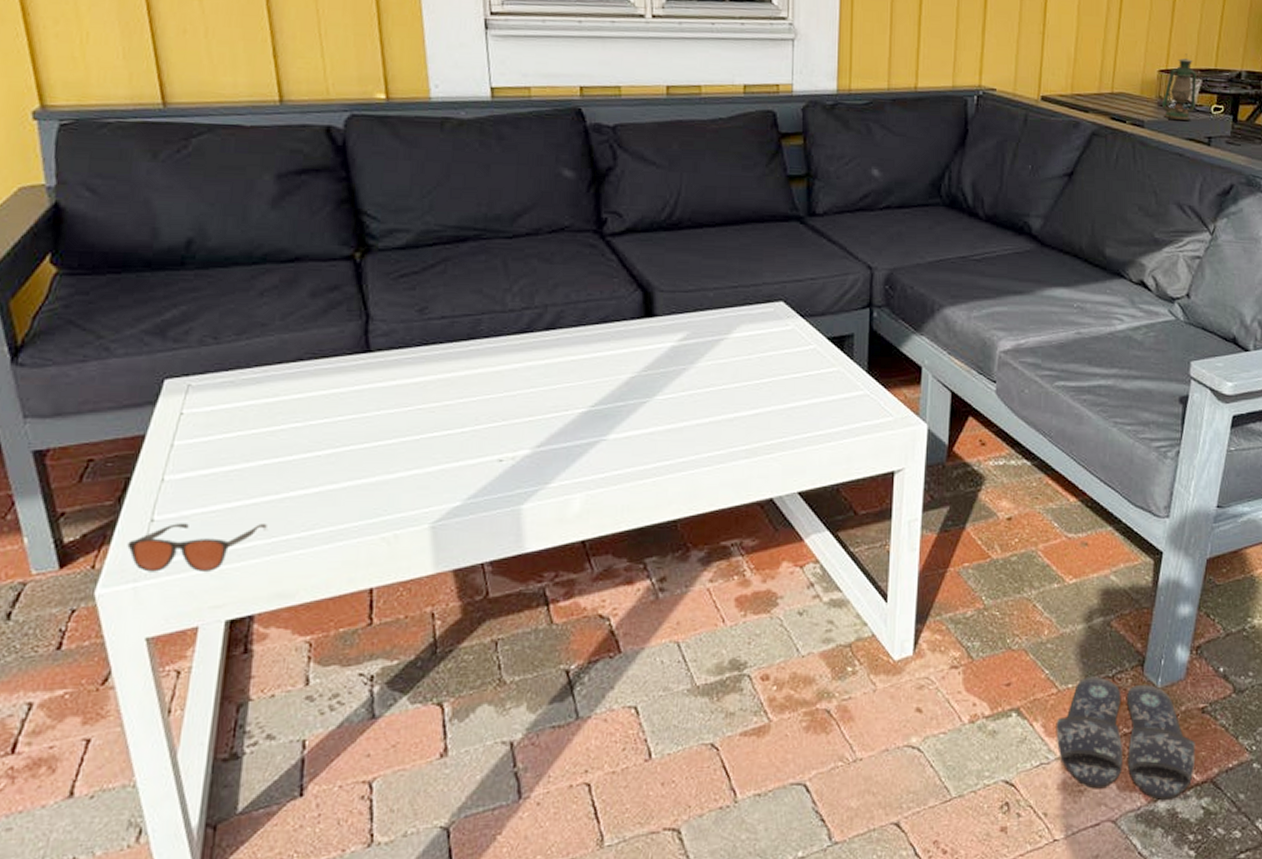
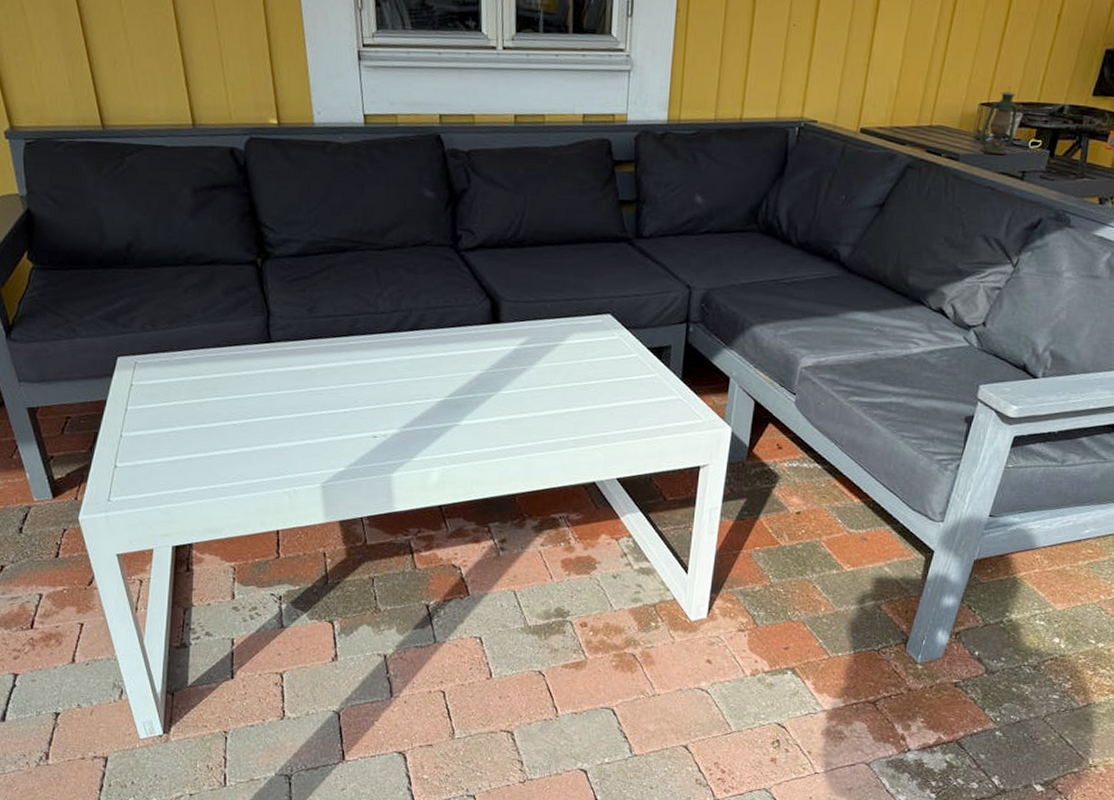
sunglasses: present [127,523,267,573] -> none [99,470,199,509]
slippers: present [1056,676,1196,800] -> none [824,648,946,752]

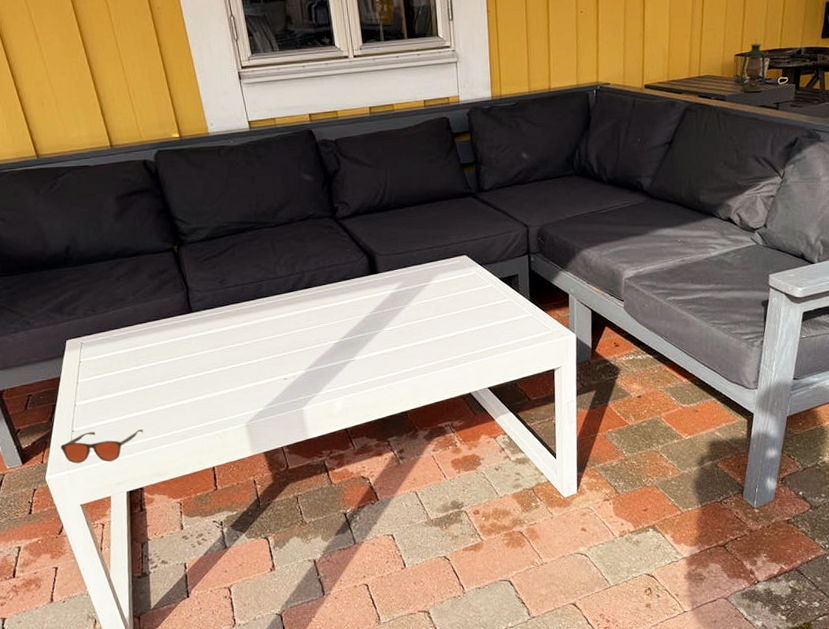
sunglasses: none [99,470,199,509] -> present [60,428,144,464]

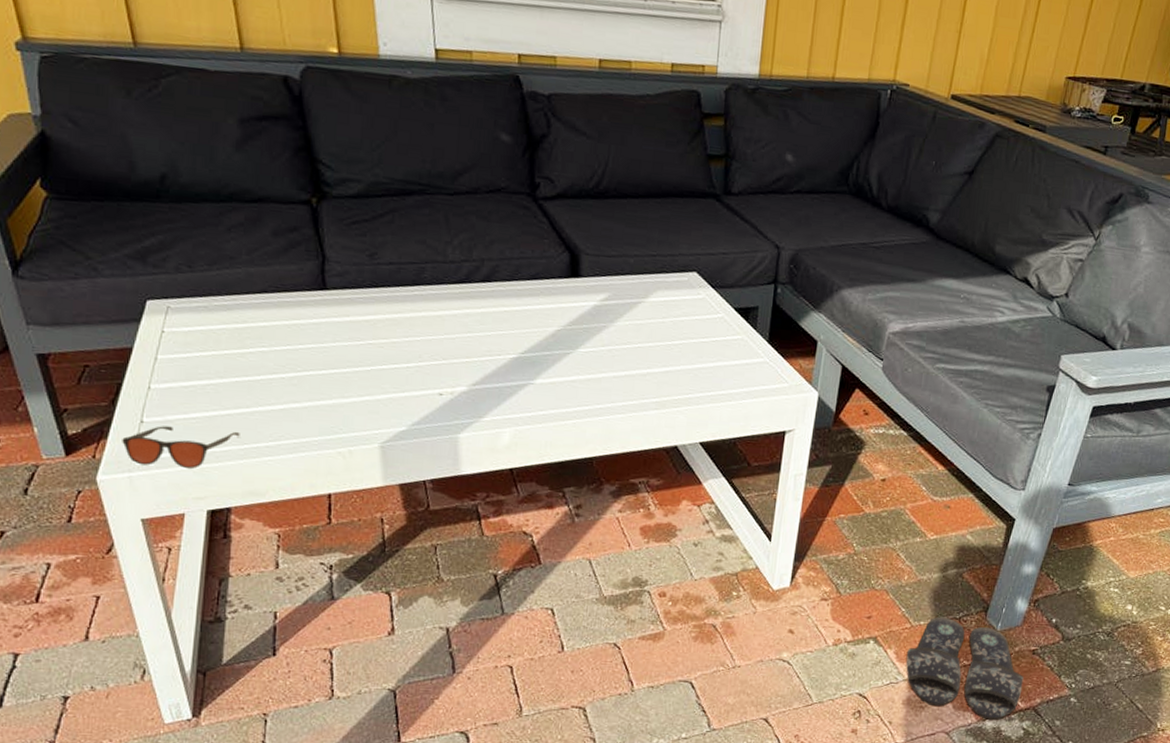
slippers: none [681,501,784,583] -> present [906,616,1024,720]
lantern: present [738,39,767,93] -> none [1064,62,1104,130]

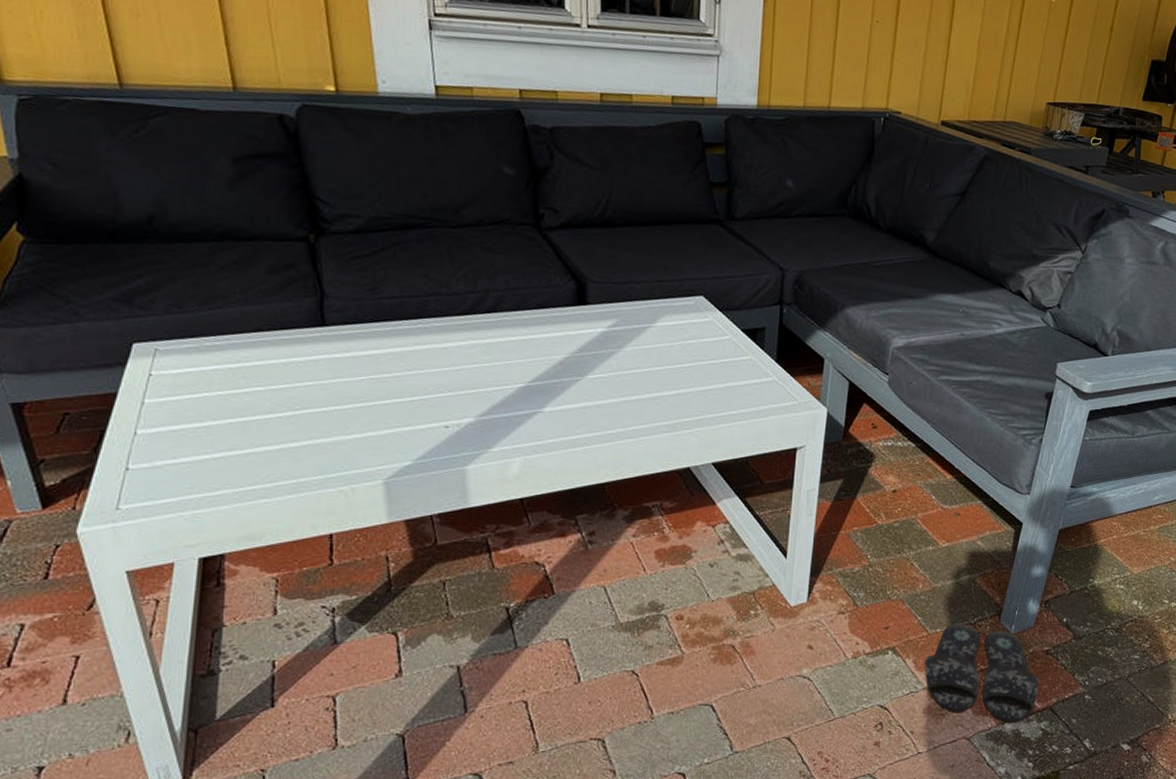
sunglasses: present [122,426,240,470] -> none [105,472,234,516]

